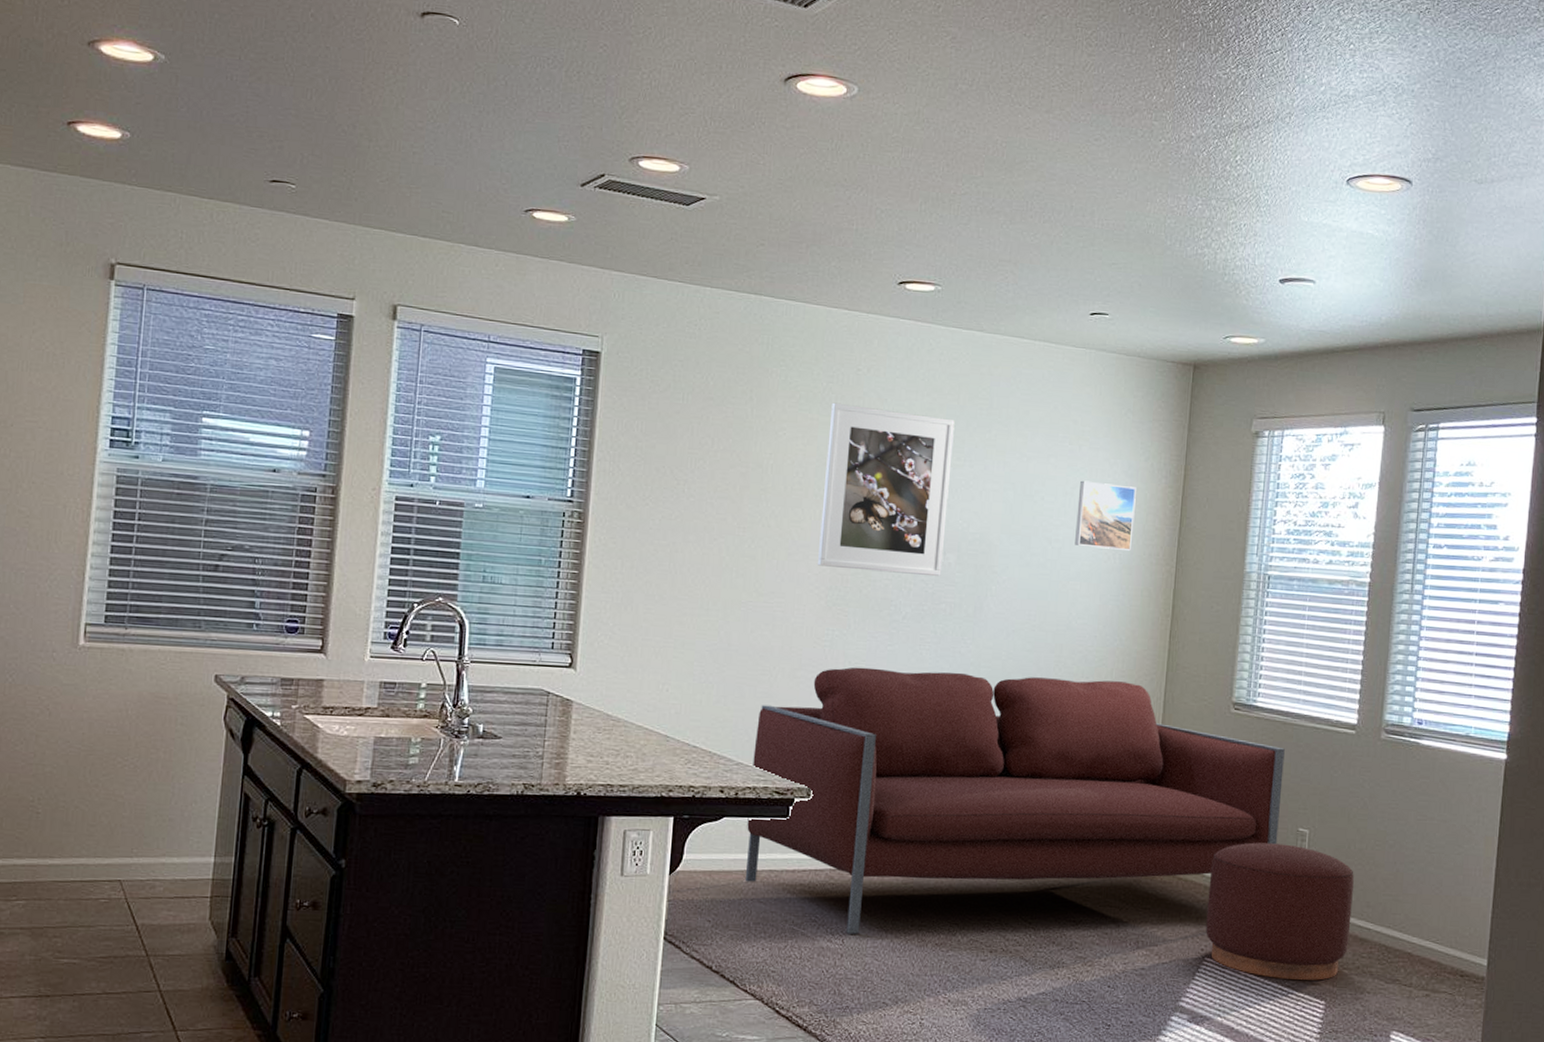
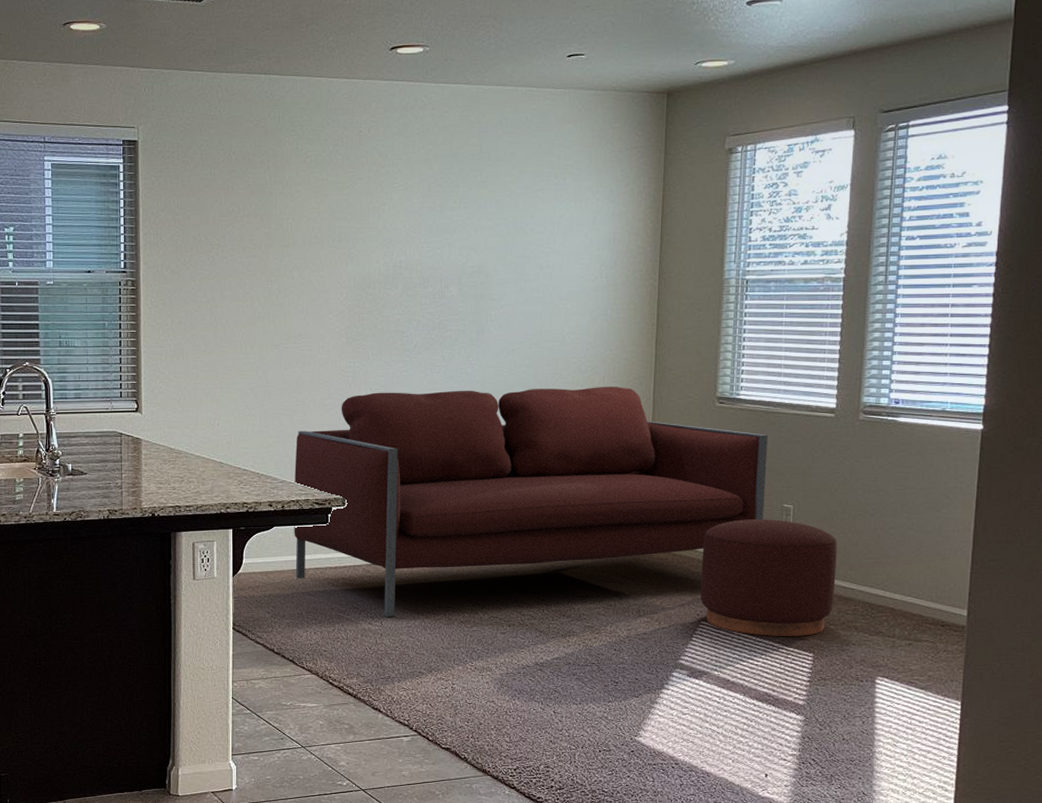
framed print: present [818,402,955,577] -> none [337,163,449,308]
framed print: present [1075,480,1136,551] -> none [564,210,618,270]

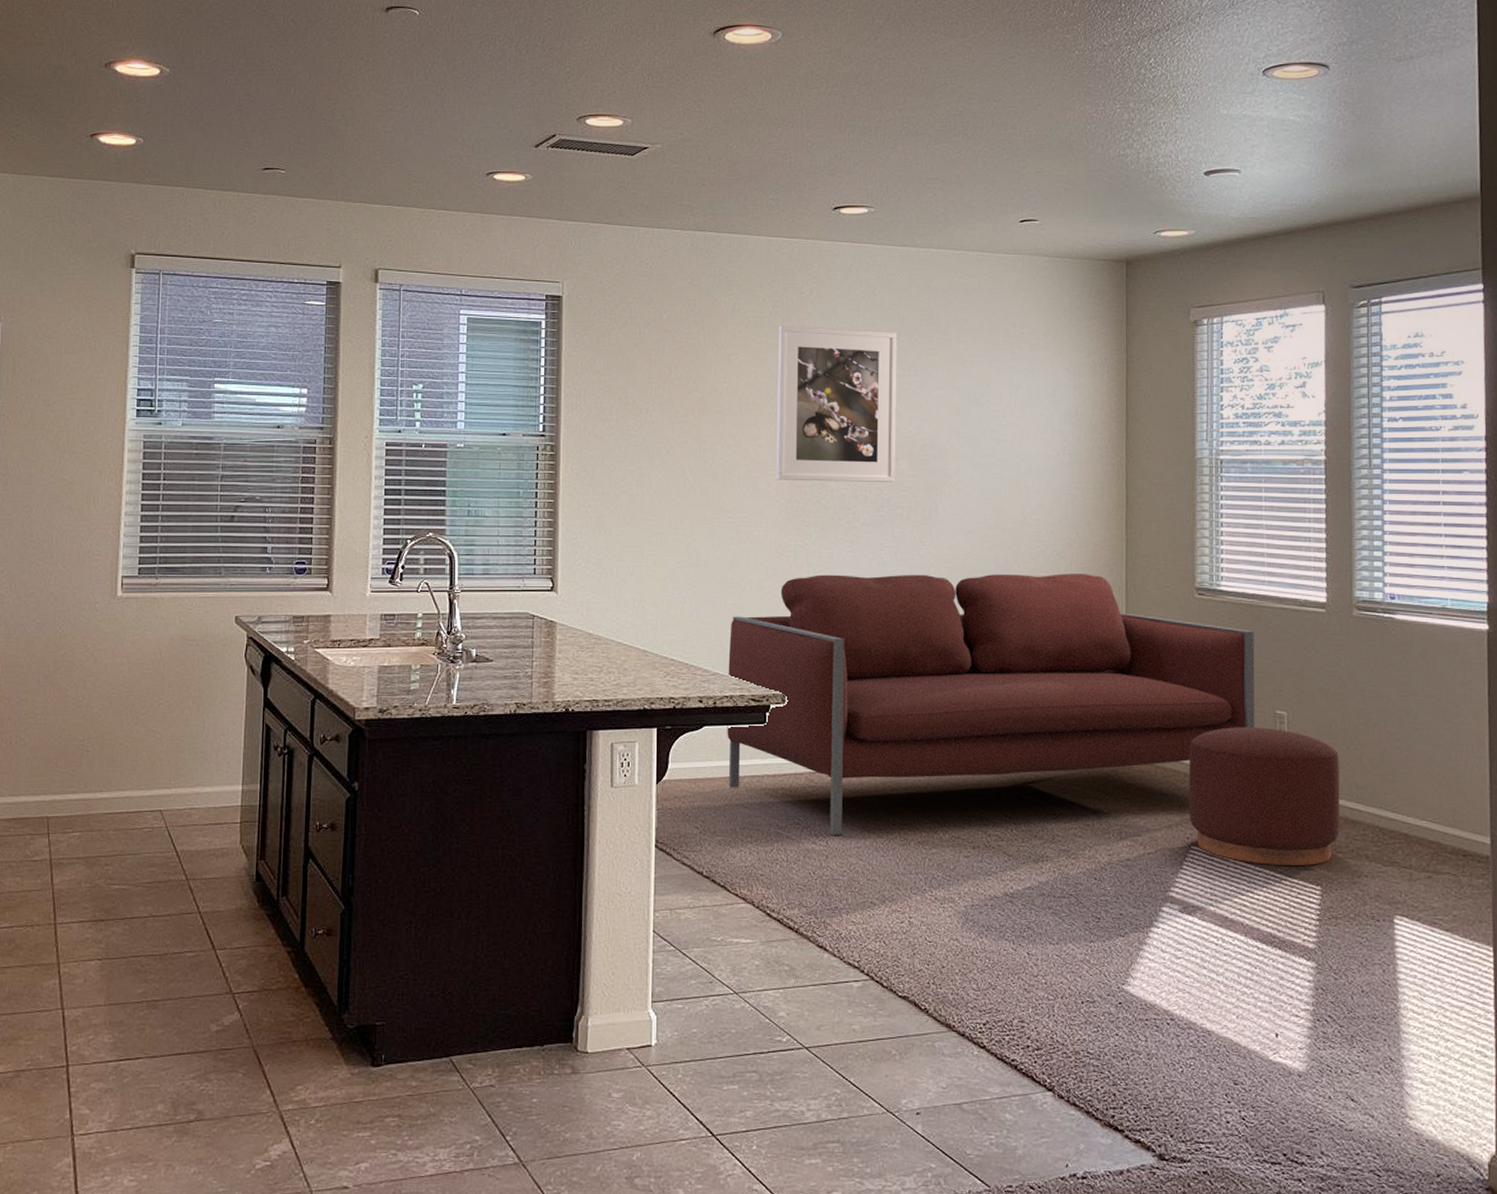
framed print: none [337,163,449,308] -> present [776,325,897,483]

